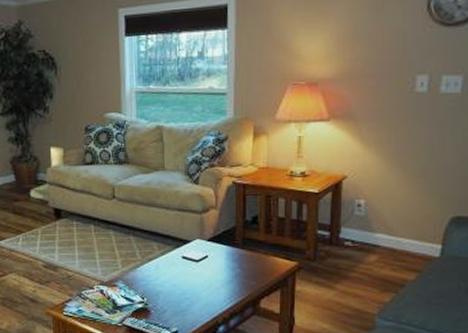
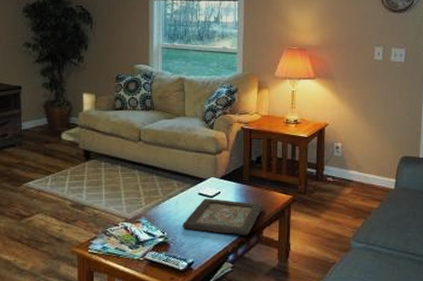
decorative tray: none [164,262,260,306] -> present [183,198,263,236]

